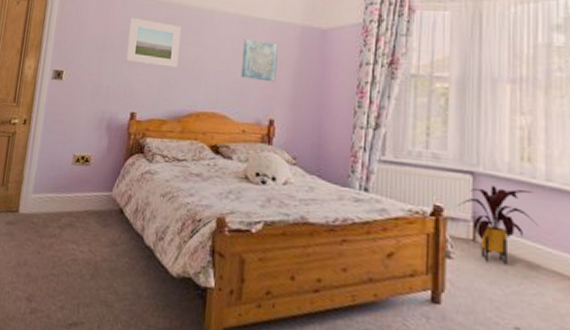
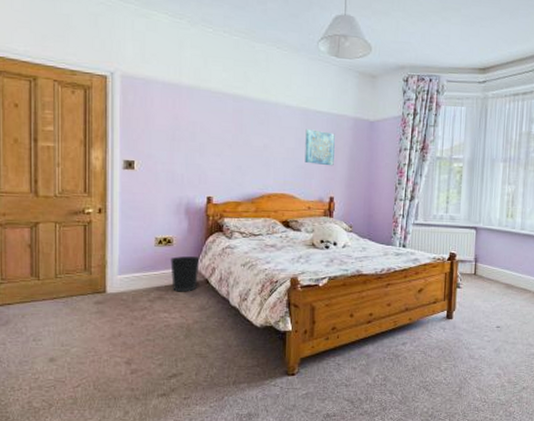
wastebasket: none [84,178,117,221] -> present [170,256,200,292]
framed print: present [126,18,181,68] -> none [198,109,248,156]
house plant: present [457,185,538,265] -> none [465,236,514,288]

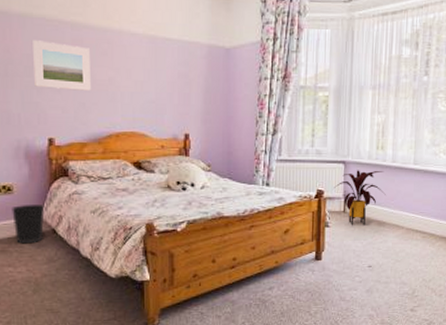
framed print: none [198,109,248,156] -> present [33,40,91,91]
wall art: present [305,129,335,166] -> none [155,59,188,100]
house plant: none [465,236,514,288] -> present [333,170,386,226]

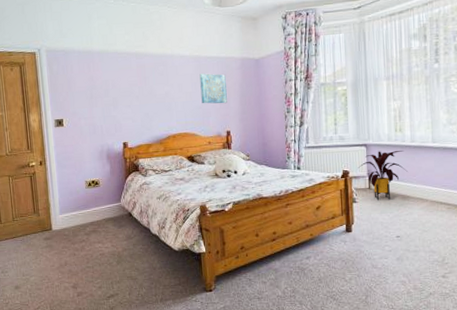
wastebasket: present [12,205,45,244] -> none [99,194,123,225]
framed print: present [33,40,91,91] -> none [109,69,153,105]
wall art: none [155,59,188,100] -> present [199,73,227,104]

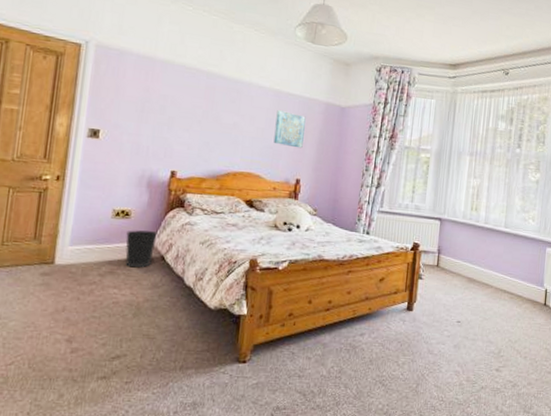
wastebasket: none [99,194,123,225] -> present [125,230,158,268]
house plant: present [358,151,408,201] -> none [429,227,477,281]

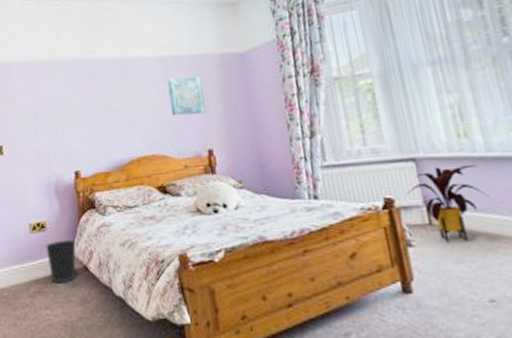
house plant: none [429,227,477,281] -> present [406,165,489,243]

